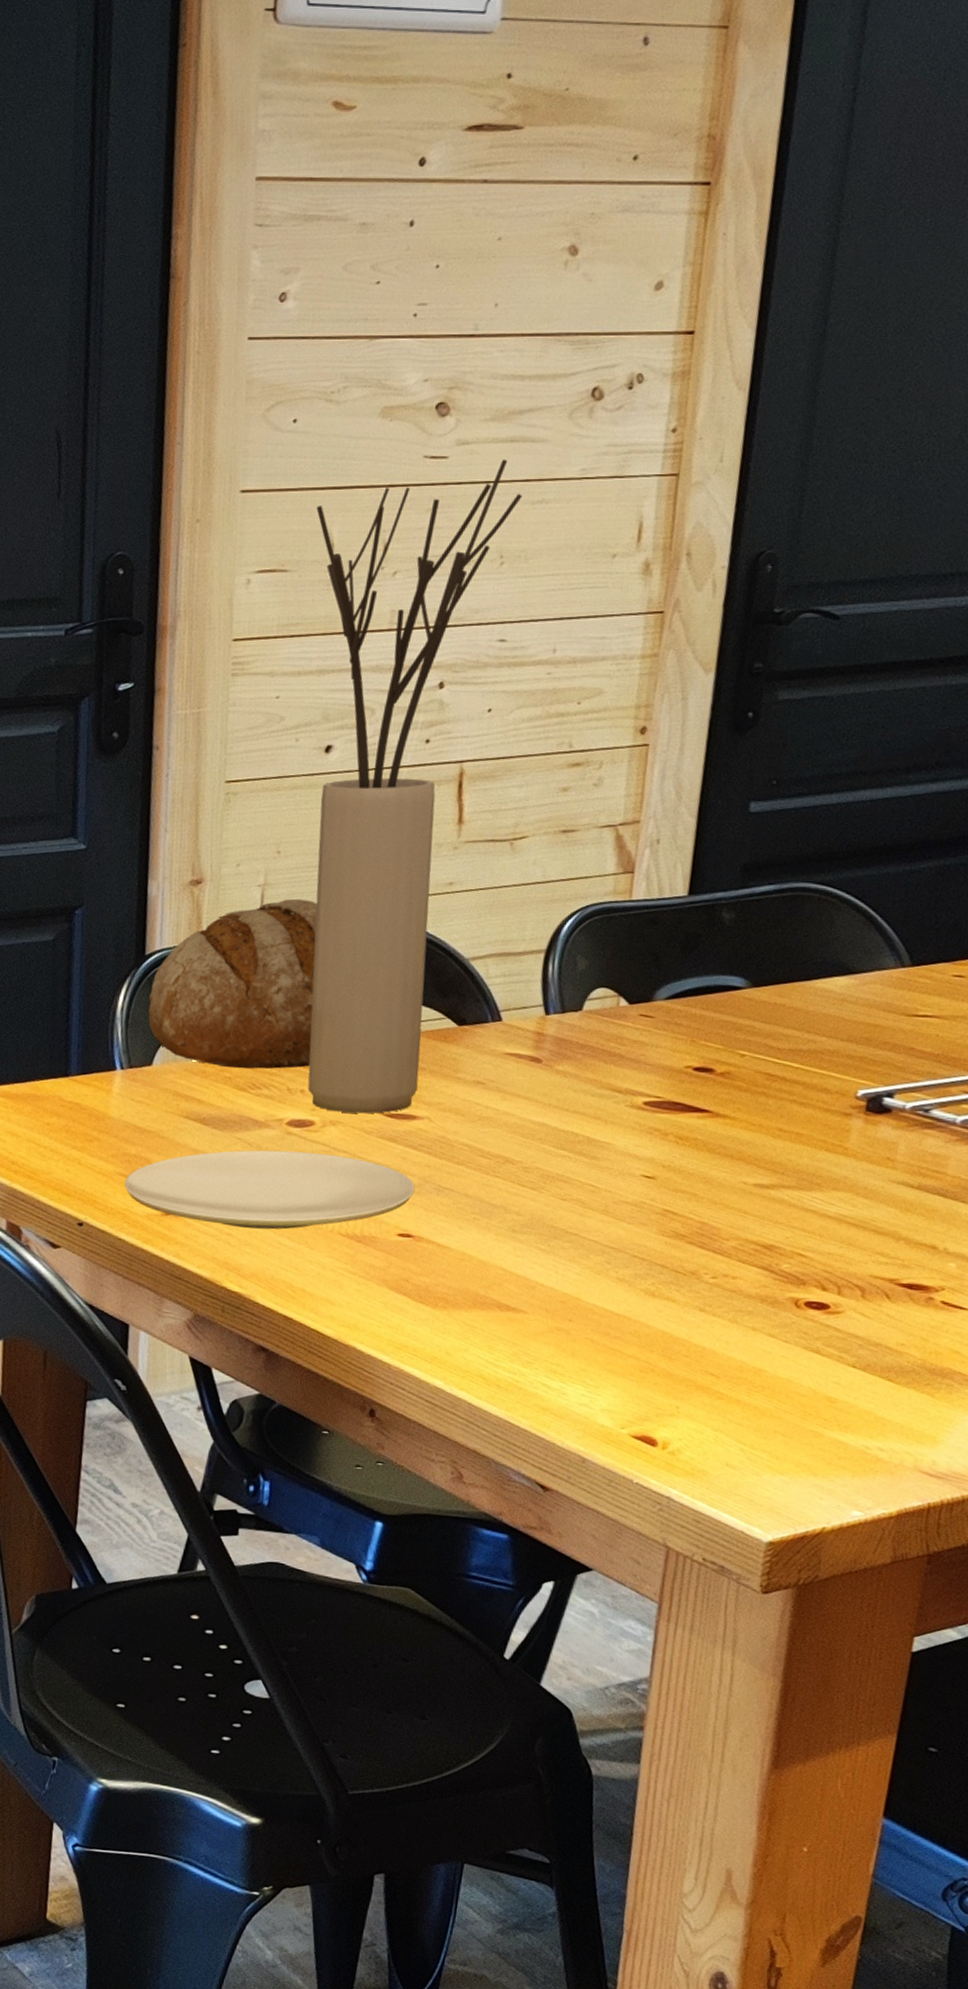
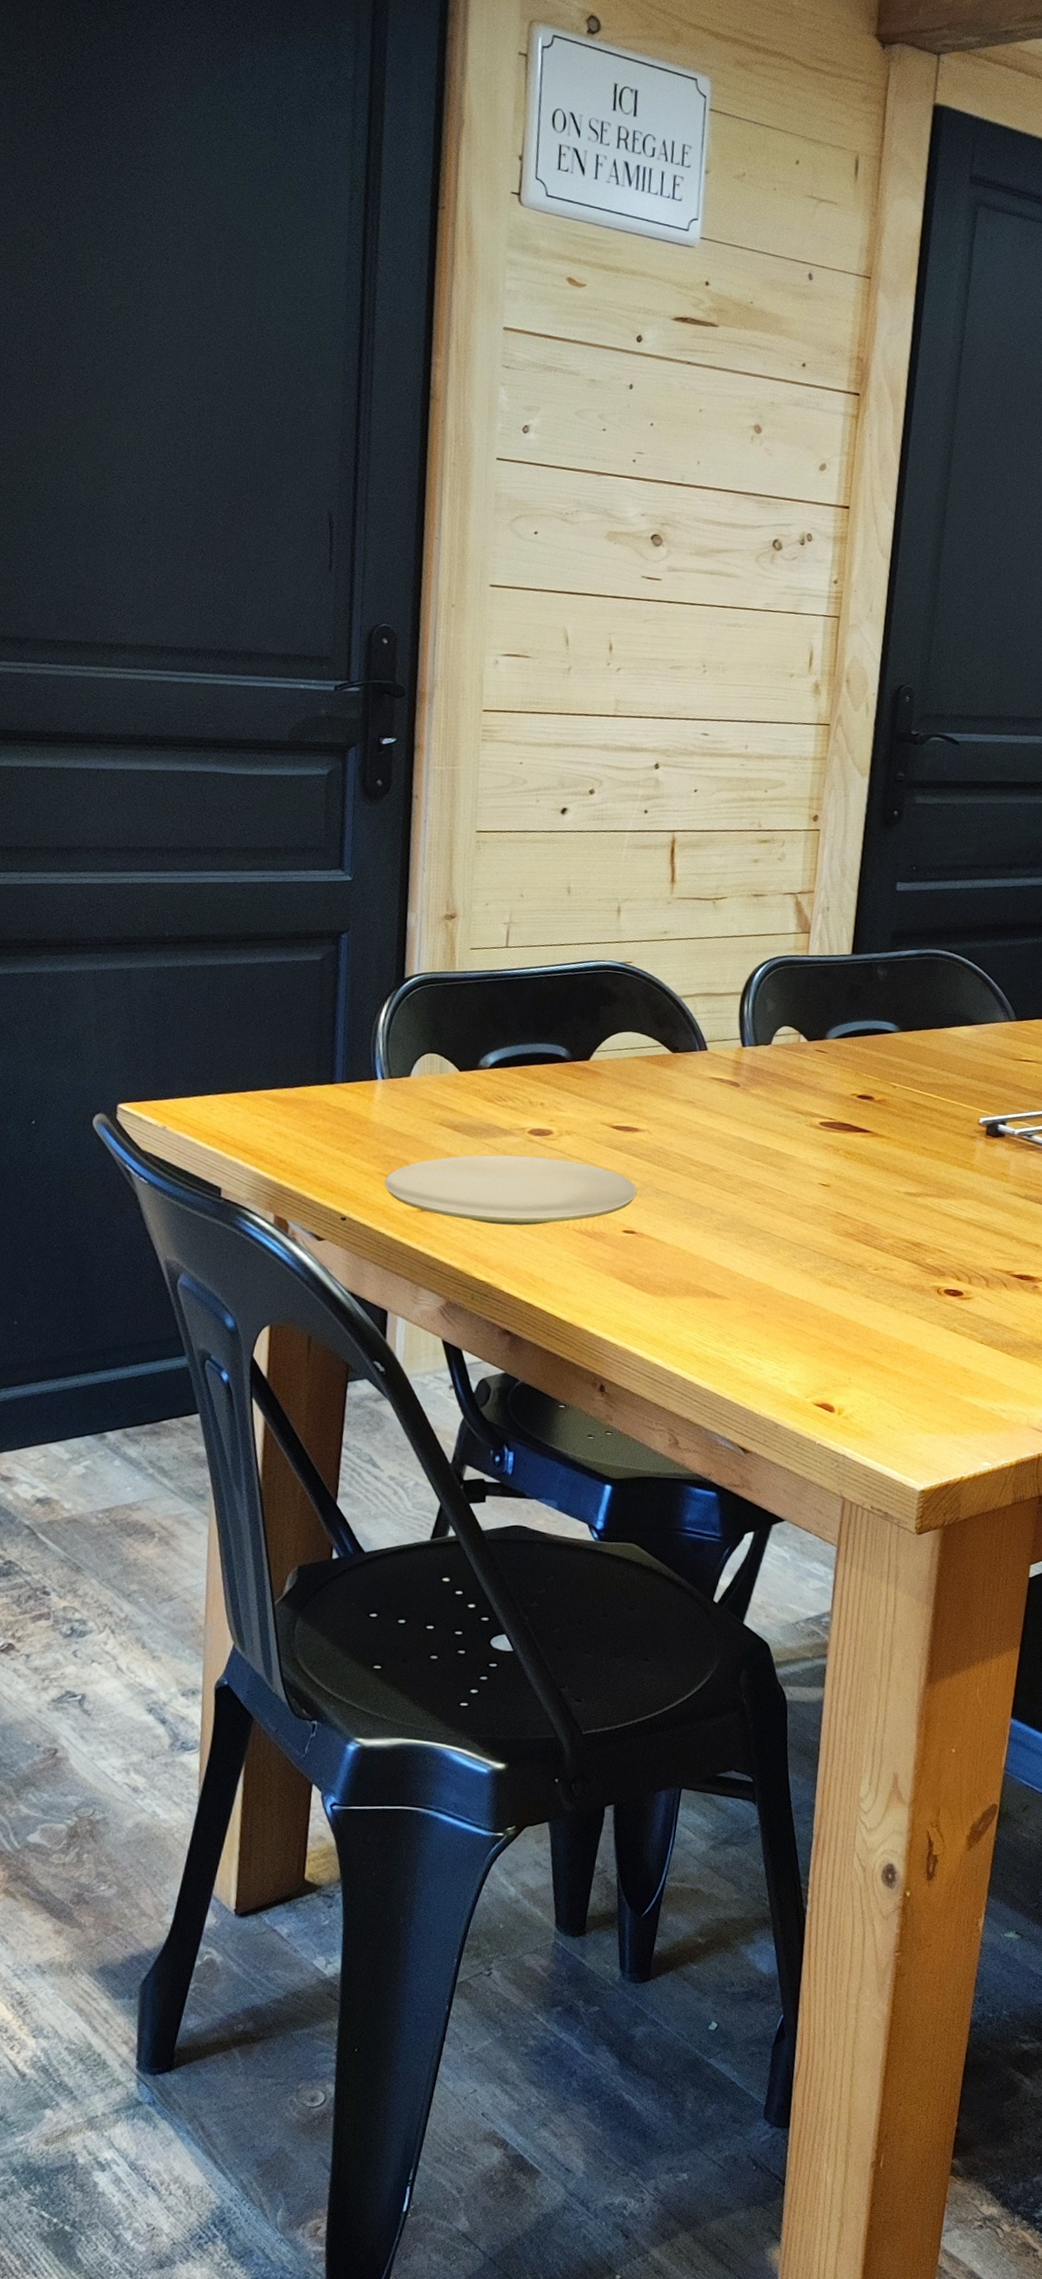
bread: present [148,898,318,1069] -> none [407,936,555,1084]
vase: present [307,459,523,1114] -> none [546,587,720,1126]

